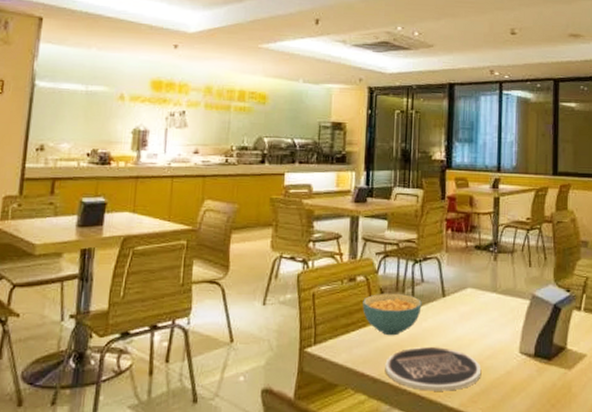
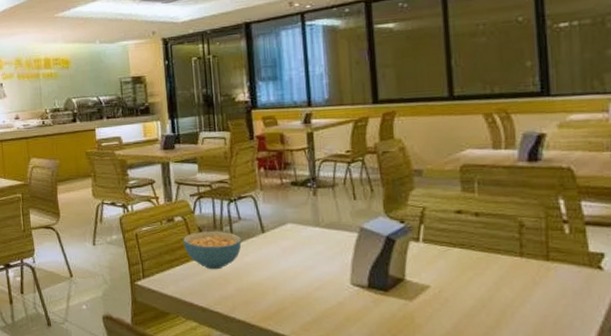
plate: present [385,347,482,391] -> none [212,280,311,320]

